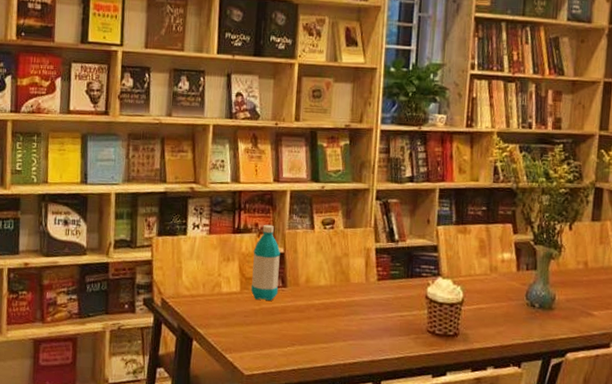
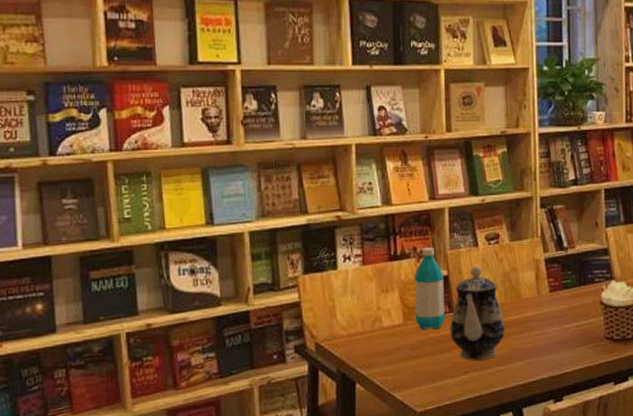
teapot: none [281,247,333,336] -> present [450,266,505,361]

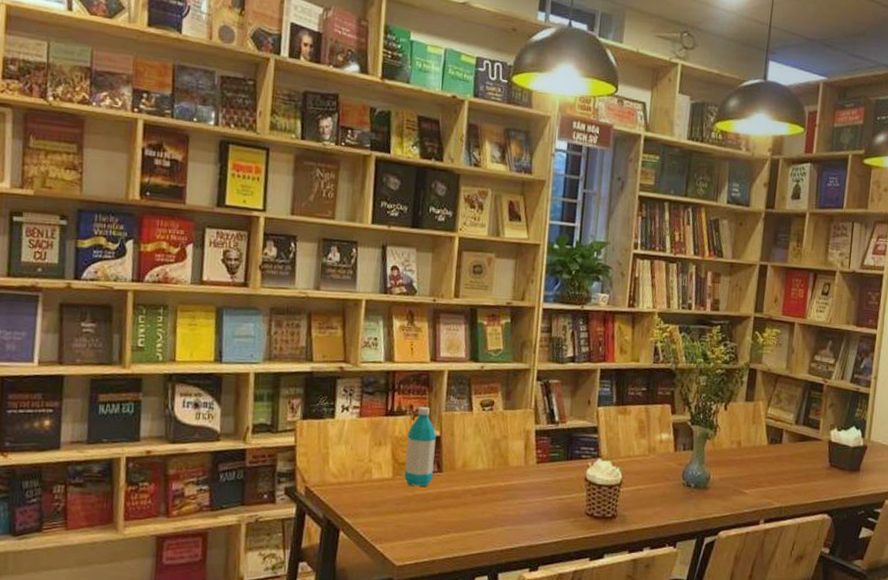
teapot: present [450,266,505,361] -> none [436,430,490,523]

